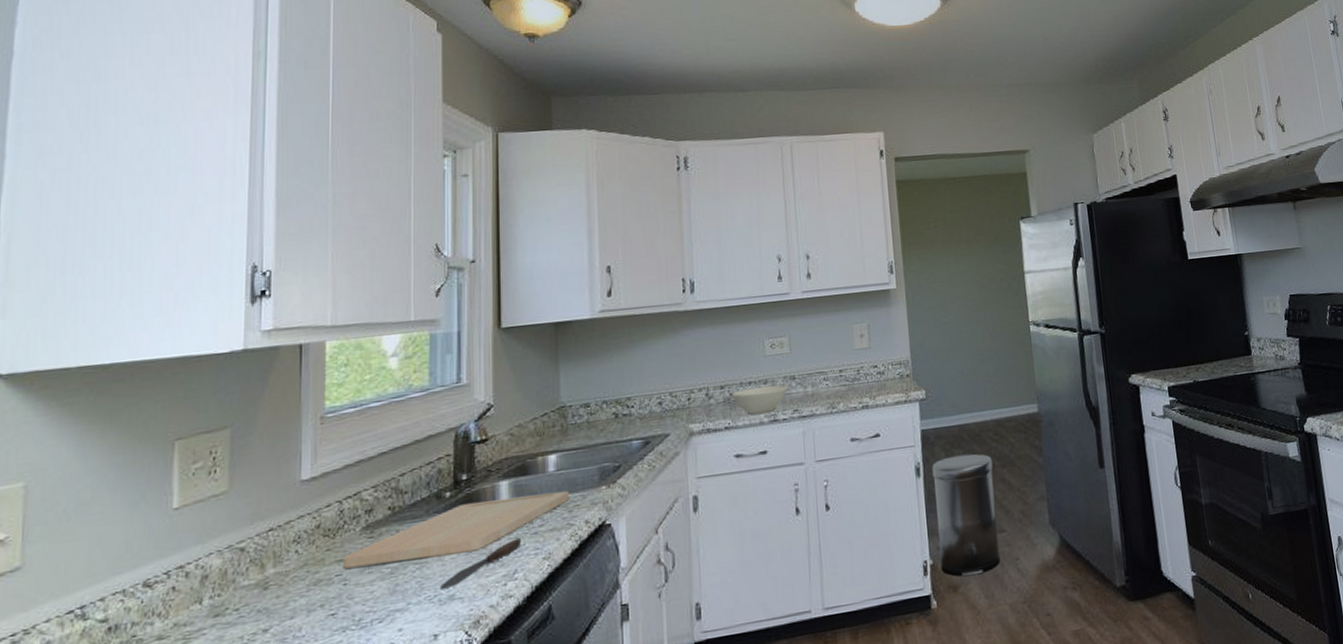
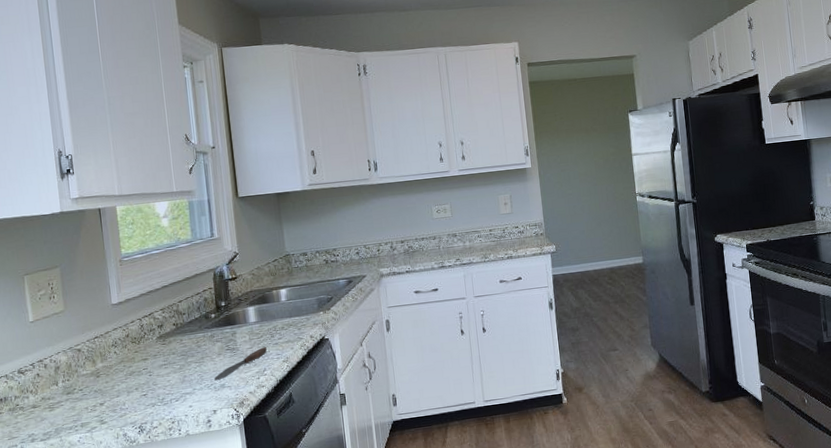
cutting board: present [344,490,570,569] -> none [147,314,299,365]
bowl: present [731,384,788,415] -> none [409,240,451,263]
pedal bin: present [932,453,1001,577] -> none [561,293,614,382]

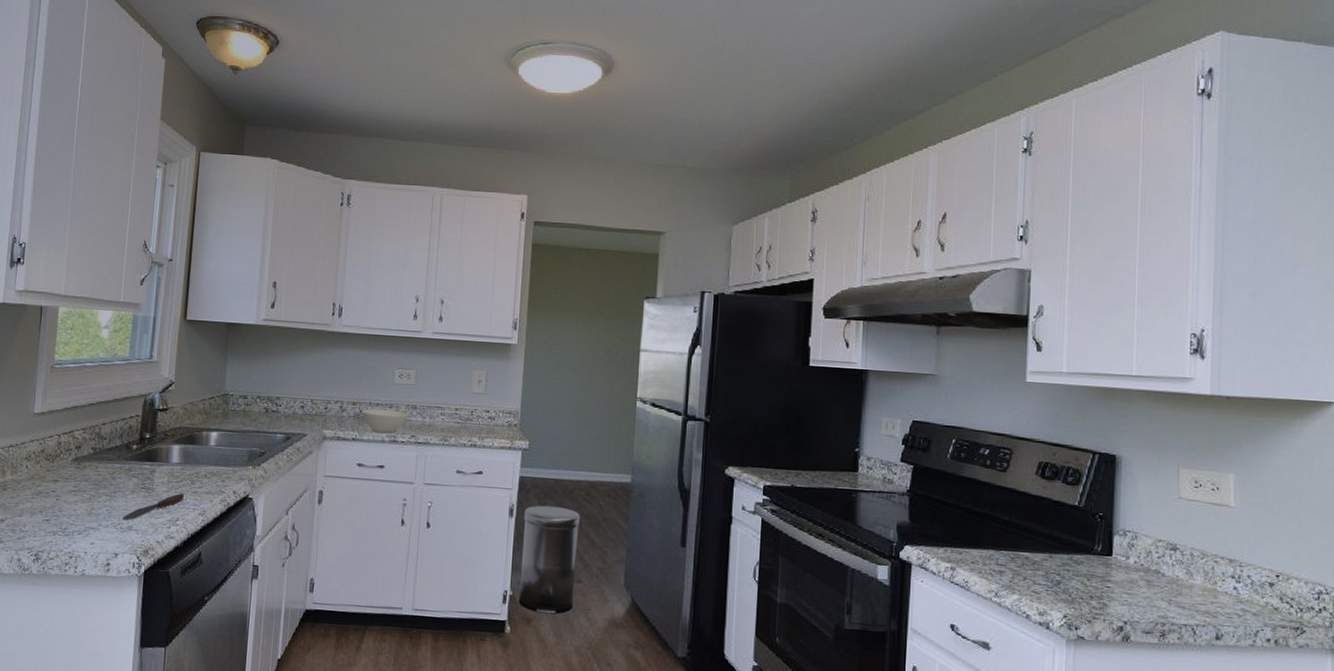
bowl: none [409,240,451,263] -> present [361,409,409,434]
pedal bin: none [561,293,614,382] -> present [518,505,580,614]

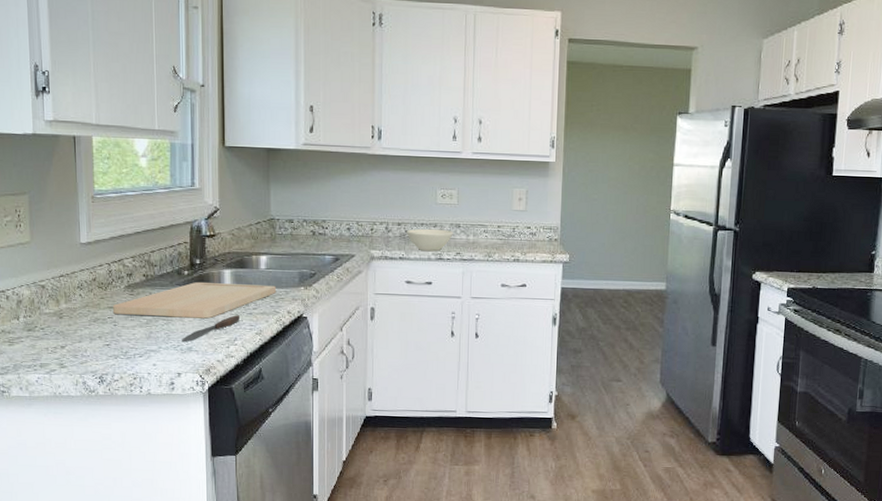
cutting board: none [57,457,225,496] -> present [113,282,277,319]
pedal bin: present [518,505,580,614] -> none [563,313,619,410]

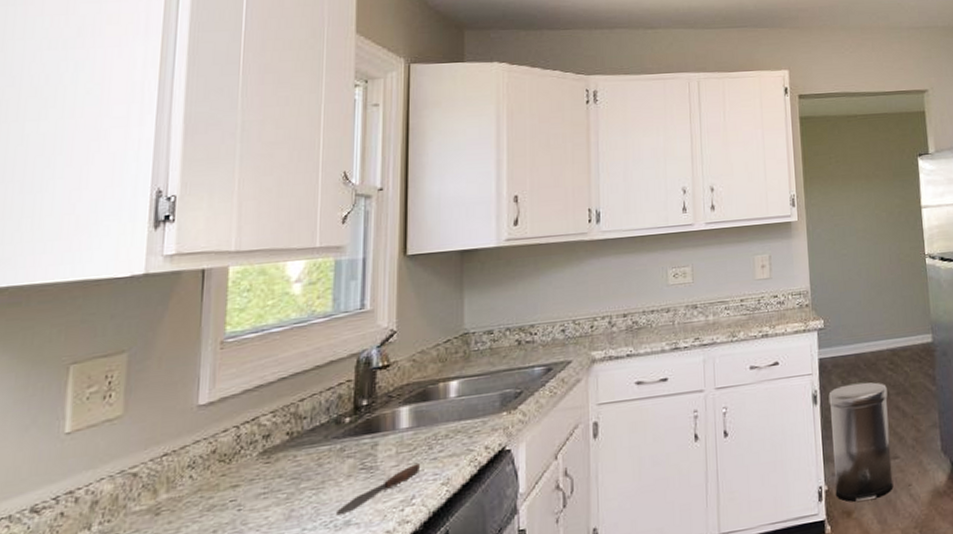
cutting board: present [113,282,277,319] -> none [238,416,471,494]
bowl: present [406,228,453,252] -> none [634,313,690,343]
pedal bin: none [563,313,619,410] -> present [828,382,893,503]

